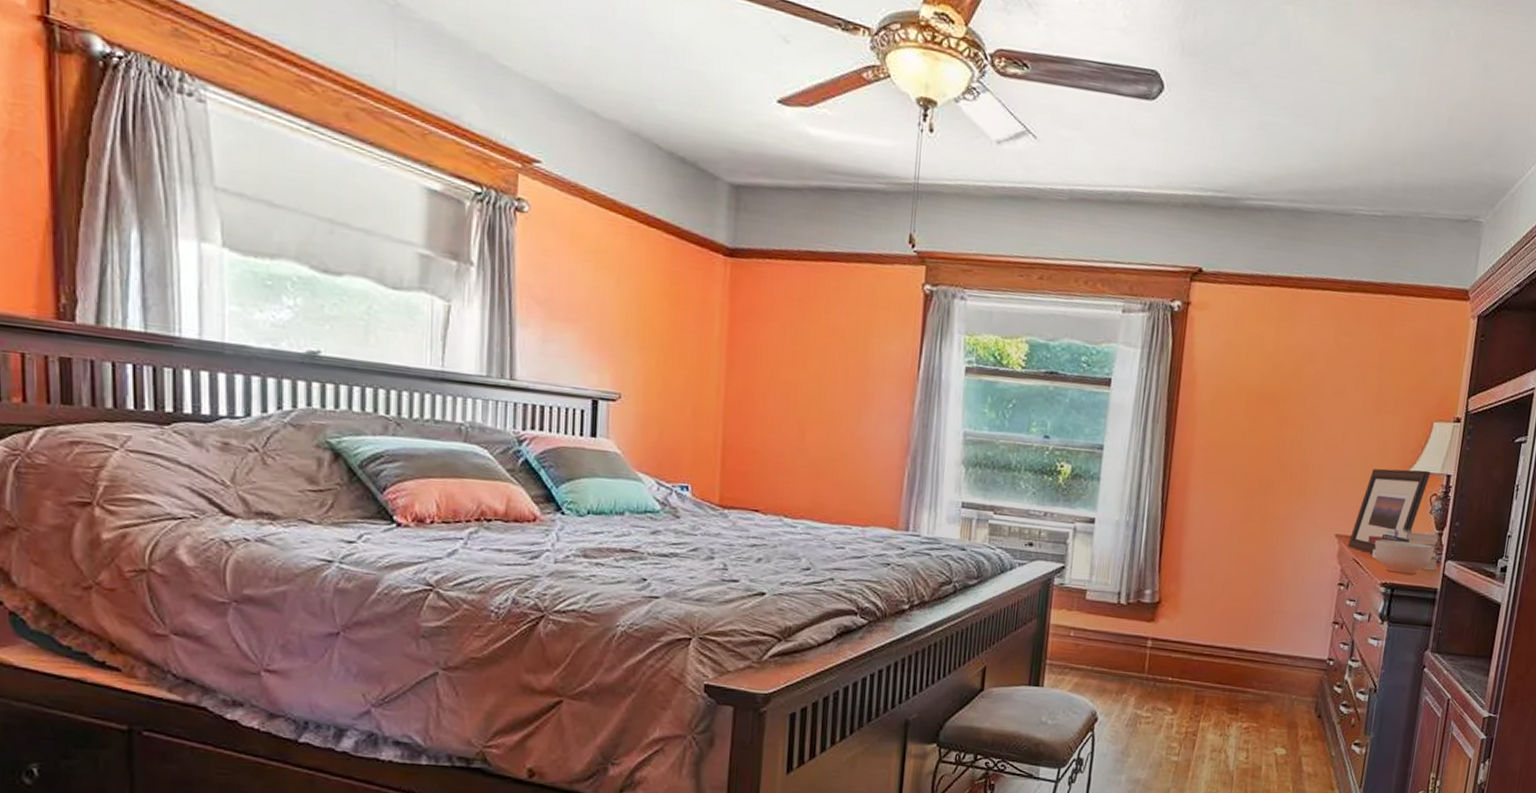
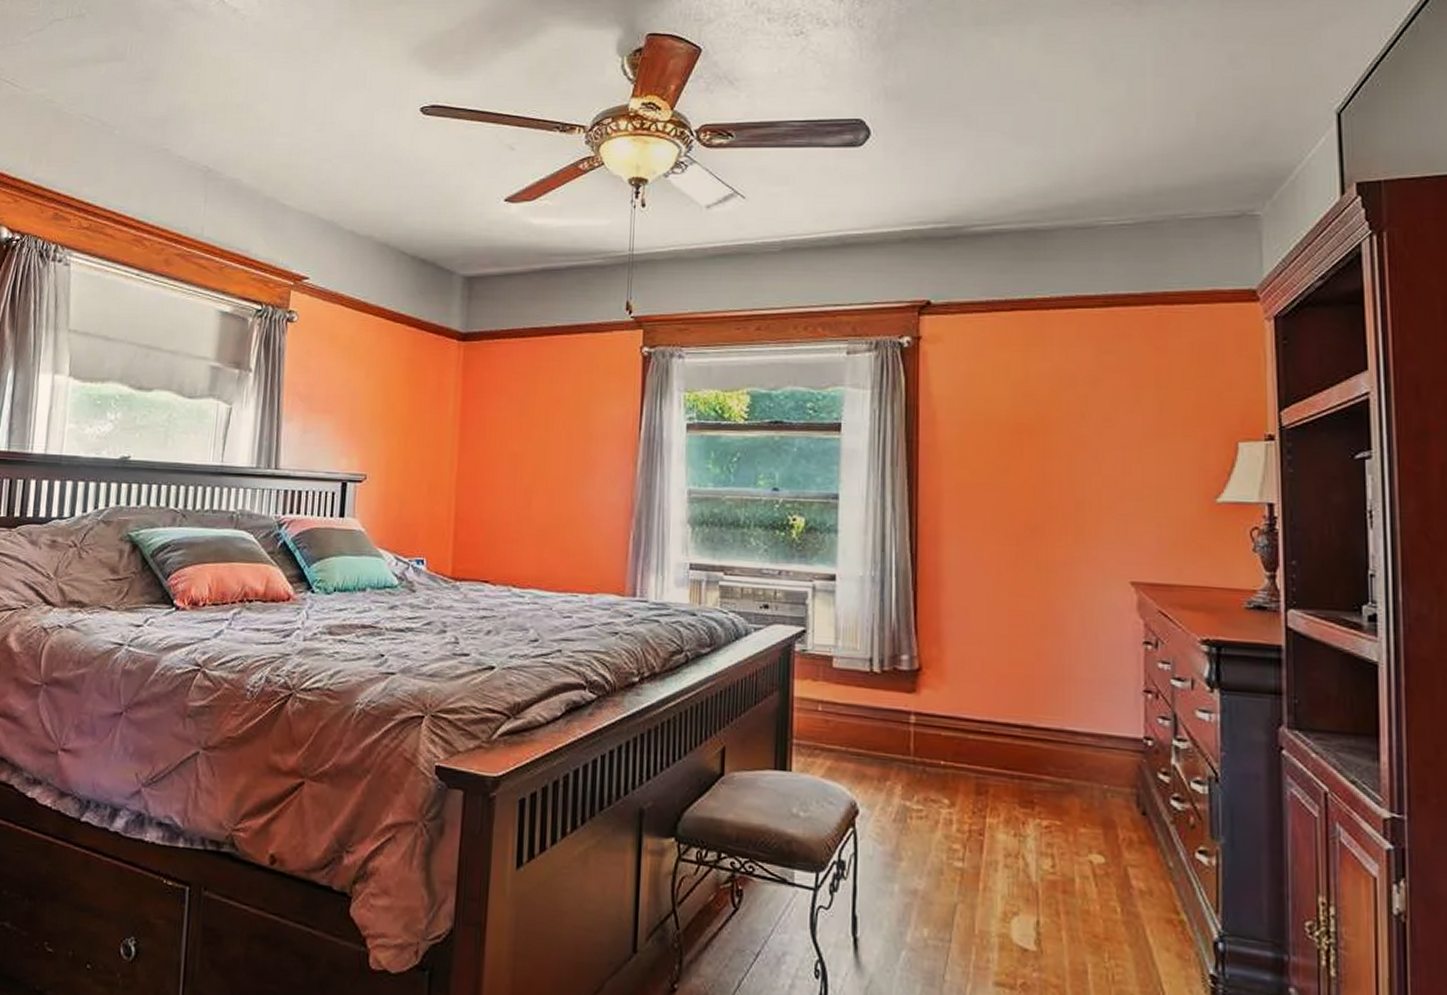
picture frame: present [1348,468,1432,553] -> none [1149,499,1246,603]
books: present [1368,528,1439,571] -> none [1175,571,1276,623]
bowl: present [1374,539,1436,575] -> none [1185,586,1269,628]

